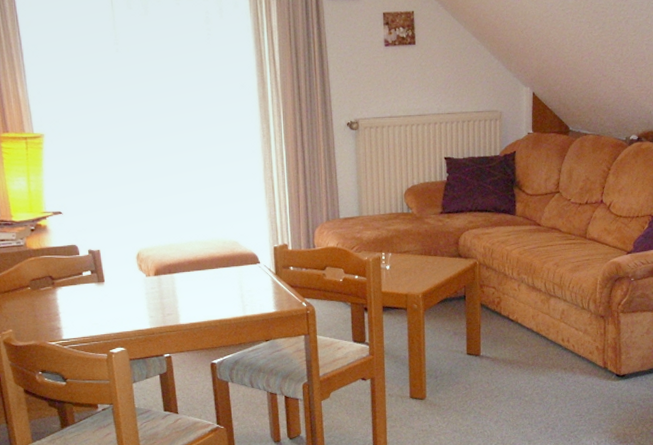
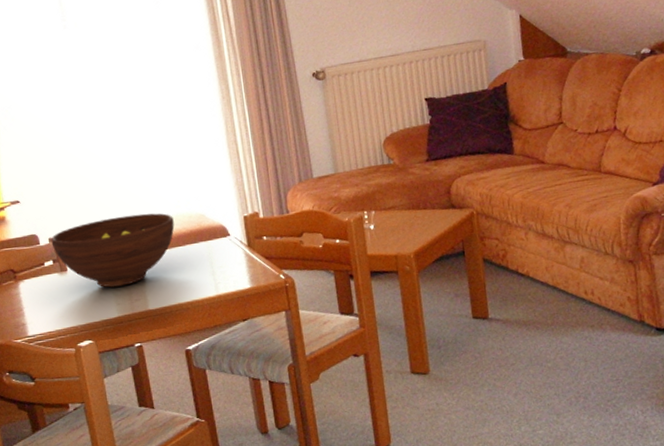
fruit bowl: none [90,235,209,301] -> present [51,213,175,288]

